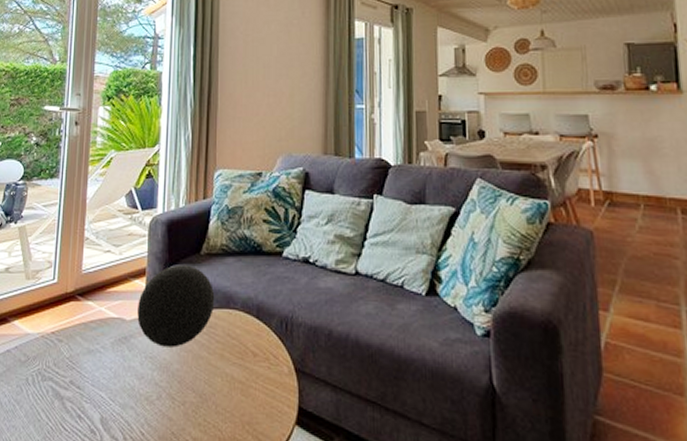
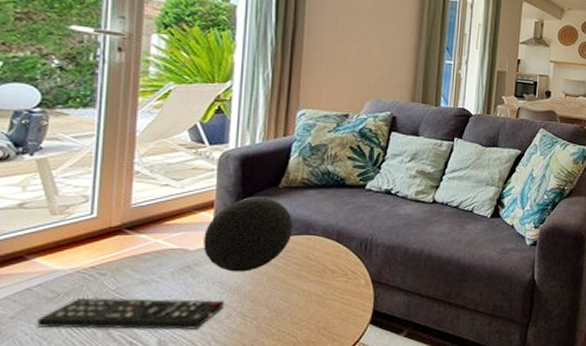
remote control: none [12,364,154,409] -> present [36,298,223,330]

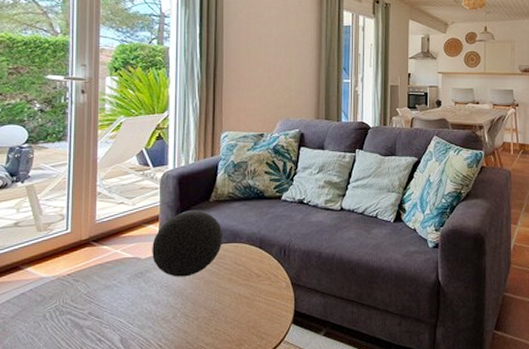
remote control: present [36,298,223,330] -> none [29,301,170,329]

